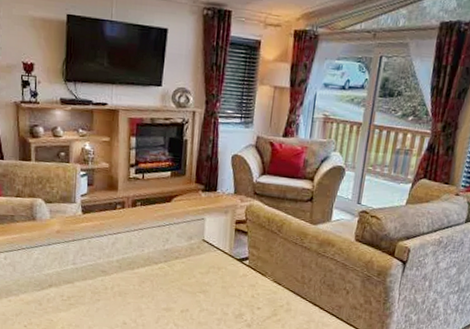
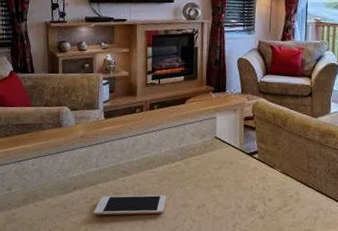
cell phone: none [71,294,148,317] -> present [94,194,166,216]

